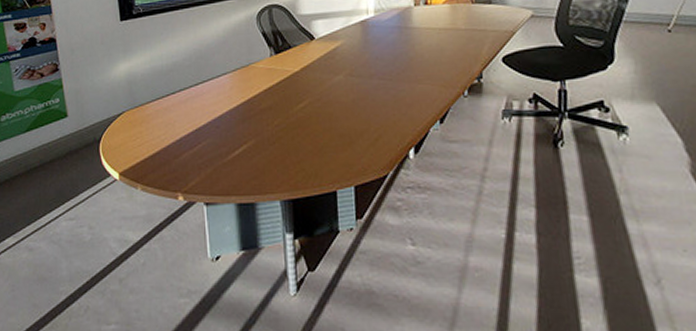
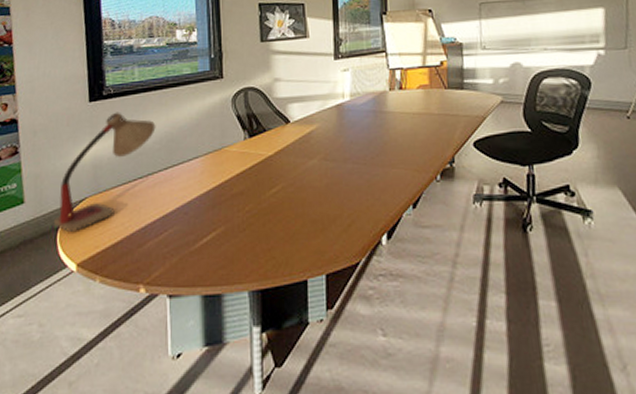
desk lamp: none [95,30,185,143] -> present [53,112,156,232]

